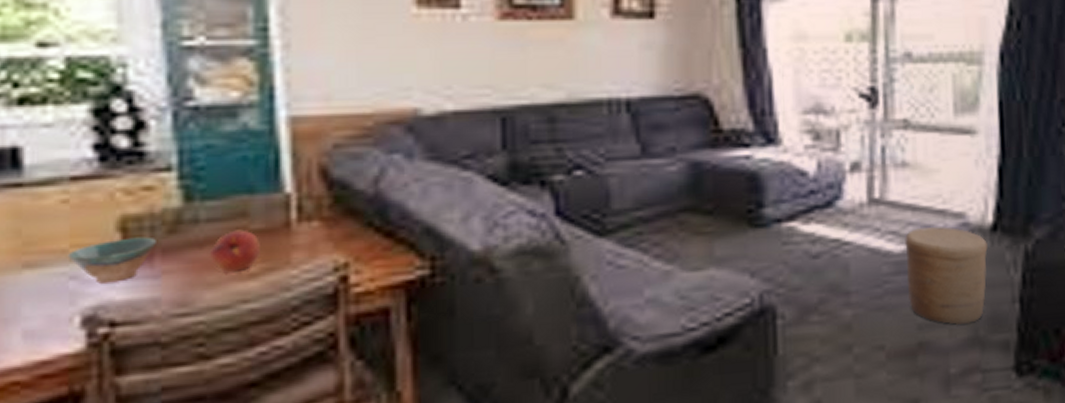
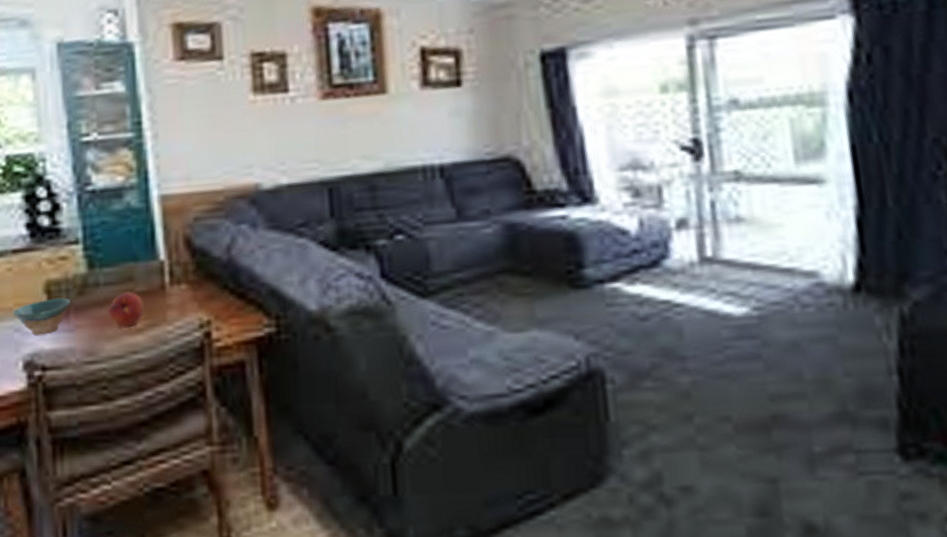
basket: present [905,227,988,326] -> none [746,287,853,399]

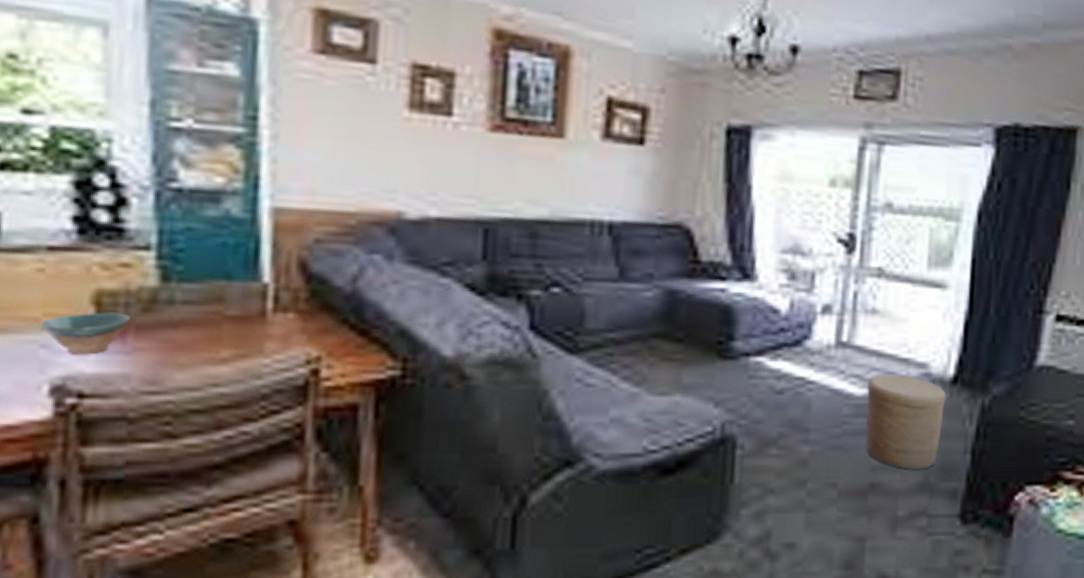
fruit: present [107,291,144,327] -> none [182,314,234,355]
basket: none [746,287,853,399] -> present [865,374,947,471]

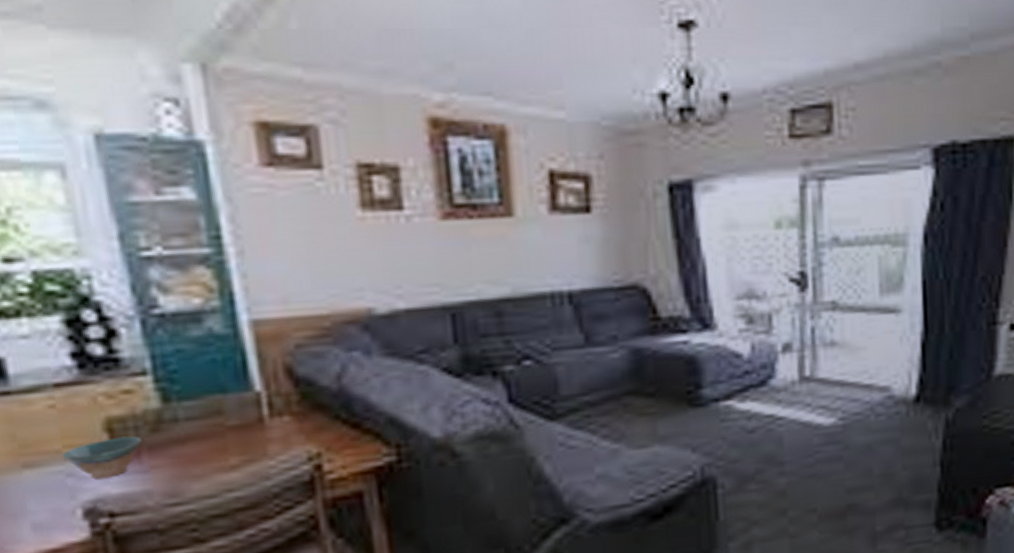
basket: present [865,374,947,471] -> none [834,400,911,489]

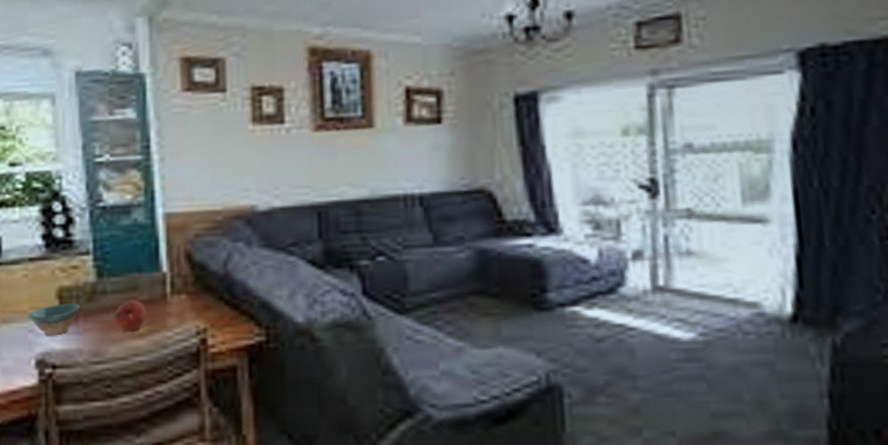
fruit: none [191,426,239,465] -> present [113,299,146,332]

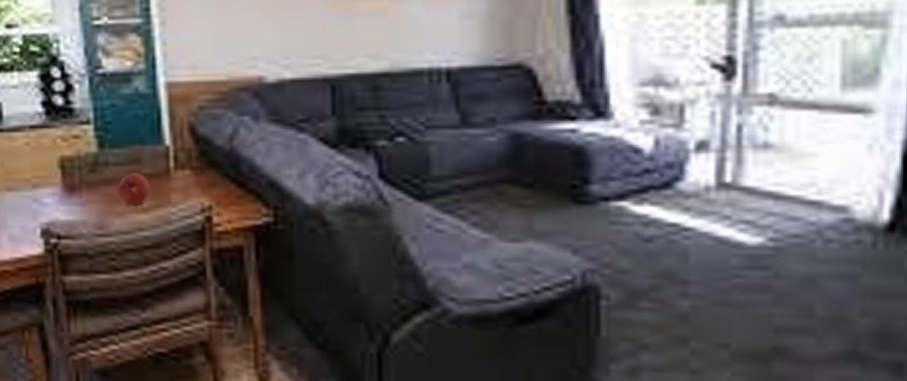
bowl: present [27,303,80,336] -> none [31,173,83,206]

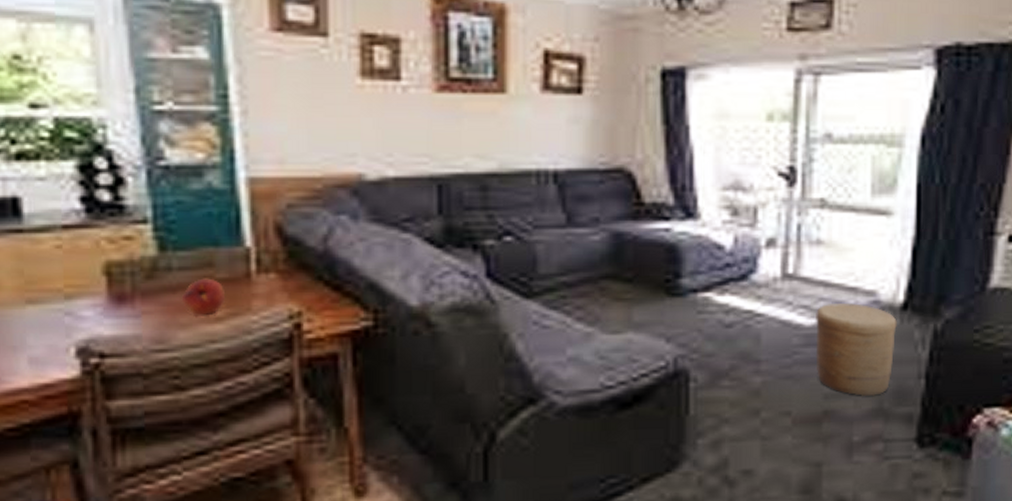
basket: none [762,220,879,336] -> present [815,303,897,397]

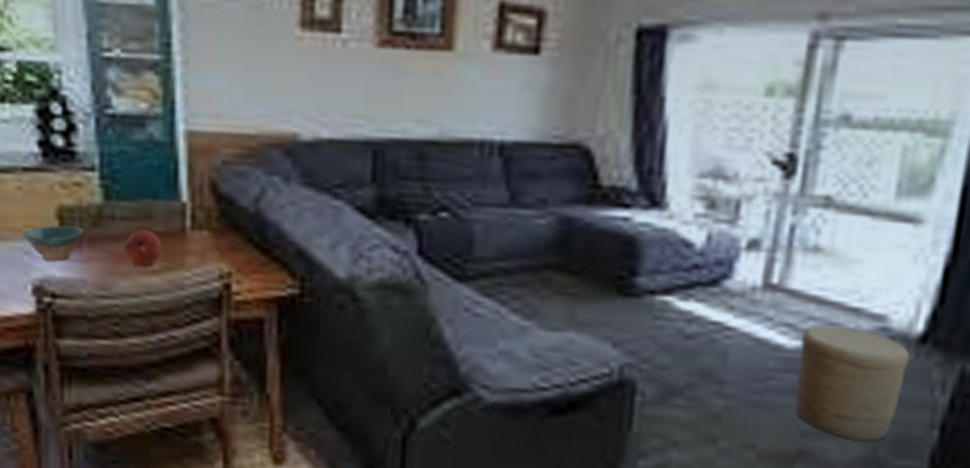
bowl: none [62,281,136,320] -> present [22,225,84,262]

